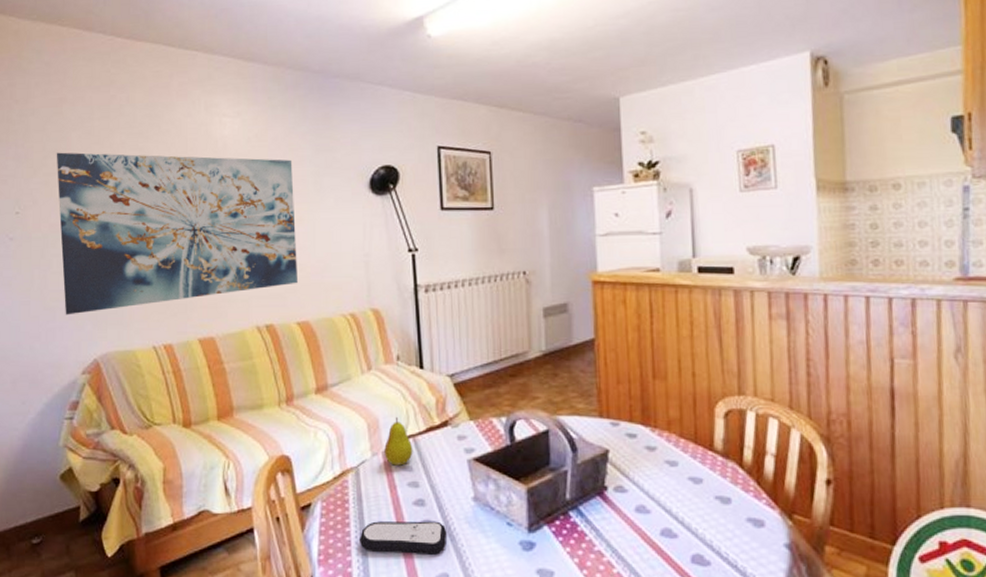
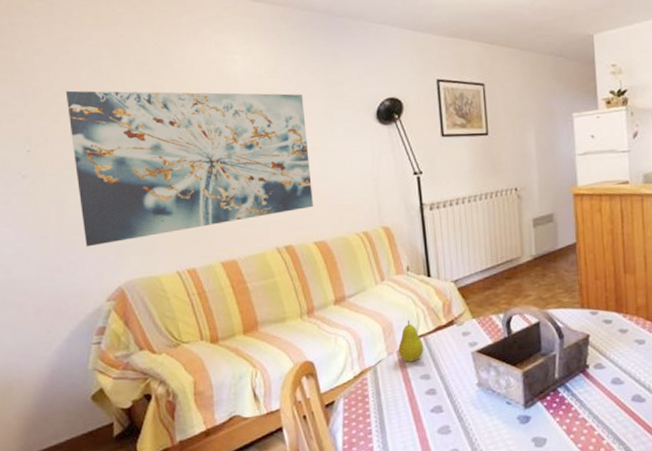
remote control: present [360,521,448,555] -> none [379,406,456,438]

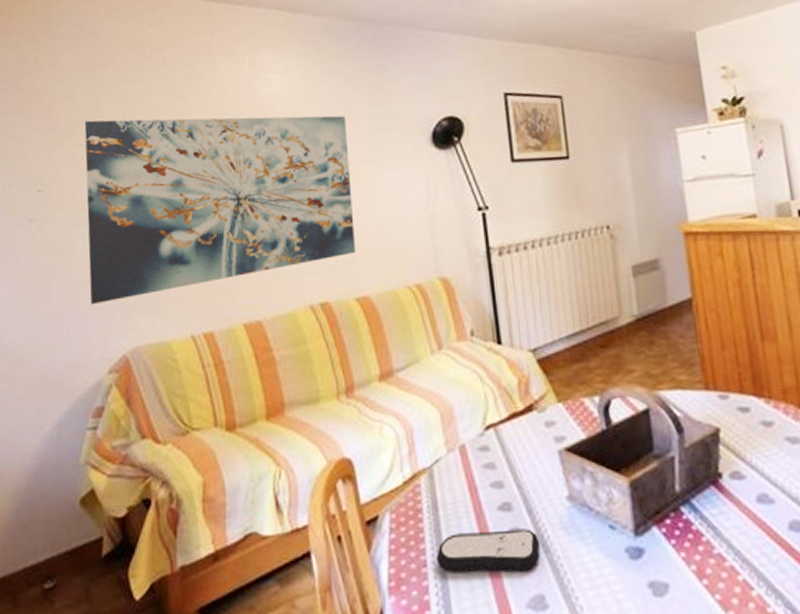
remote control: none [379,406,456,438] -> present [437,529,541,574]
fruit: present [398,320,424,362] -> none [461,404,495,463]

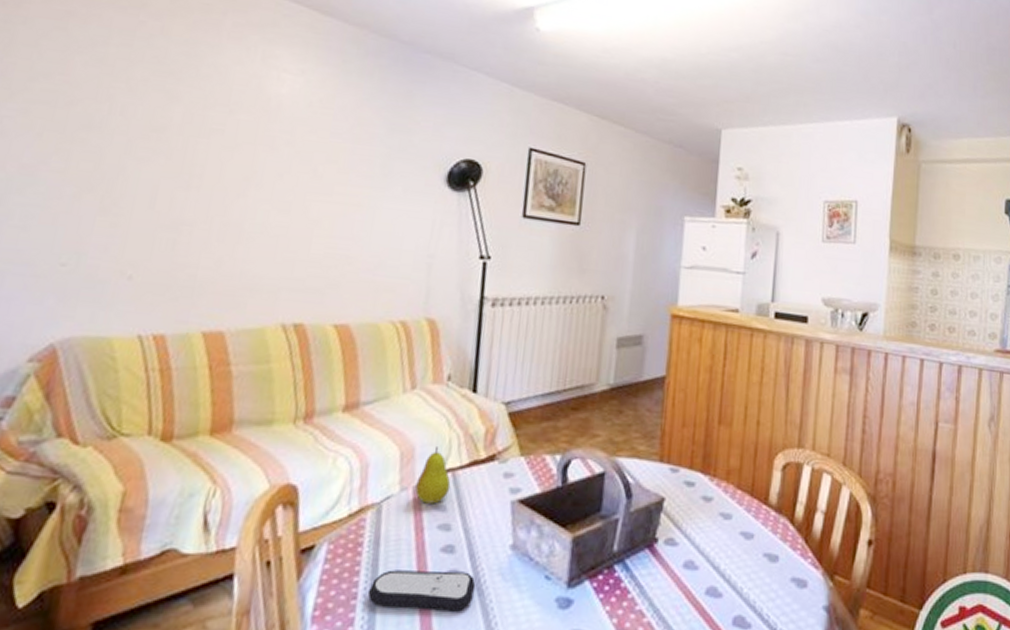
wall art: present [84,115,355,305] -> none [18,76,360,284]
fruit: none [461,404,495,463] -> present [415,447,451,504]

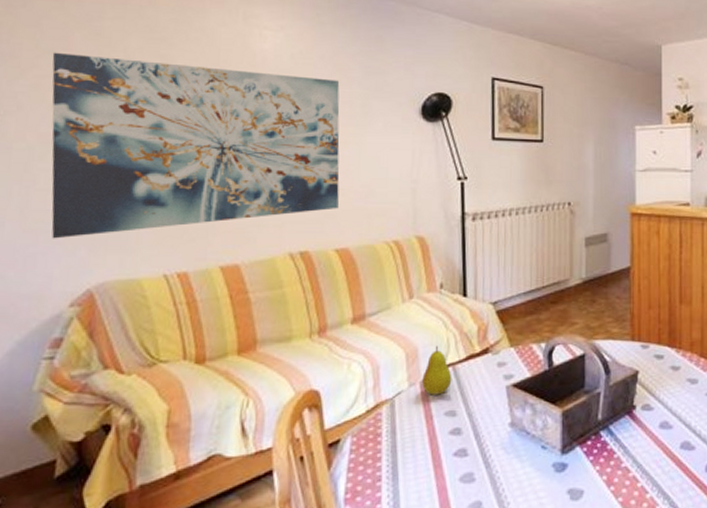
wall art: none [18,76,360,284] -> present [51,52,340,239]
remote control: present [368,570,476,612] -> none [391,449,483,486]

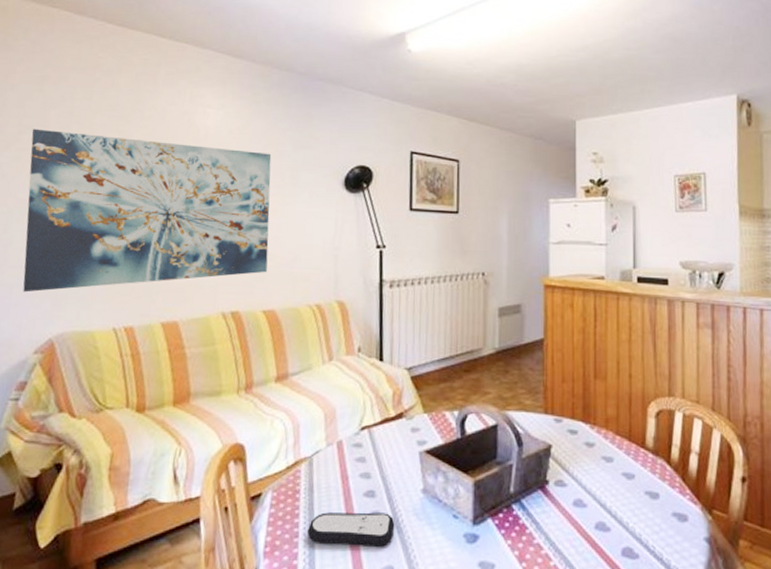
remote control: none [391,449,483,486] -> present [308,512,395,547]
fruit: present [422,346,452,395] -> none [339,408,368,456]

